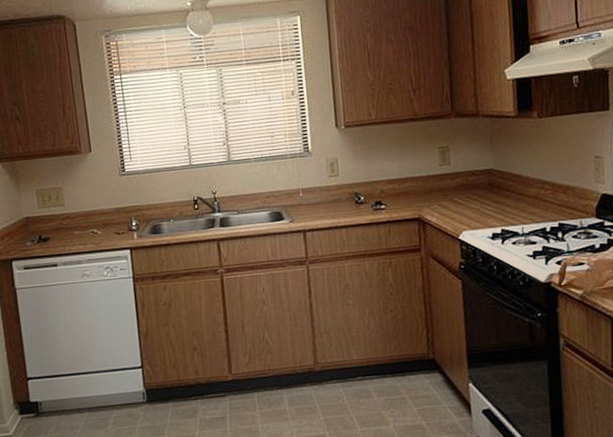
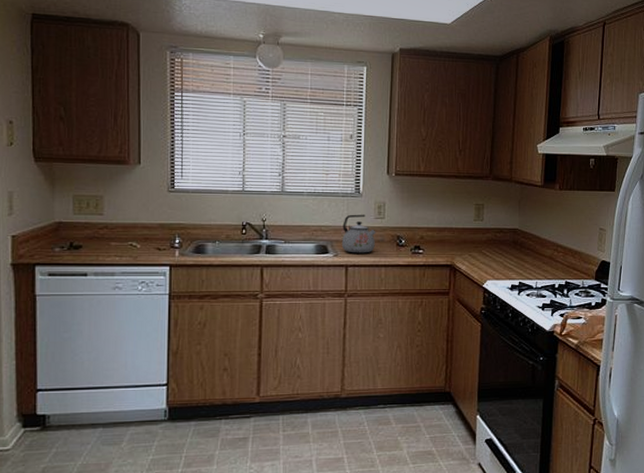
kettle: none [295,174,332,217] -> present [341,214,376,253]

